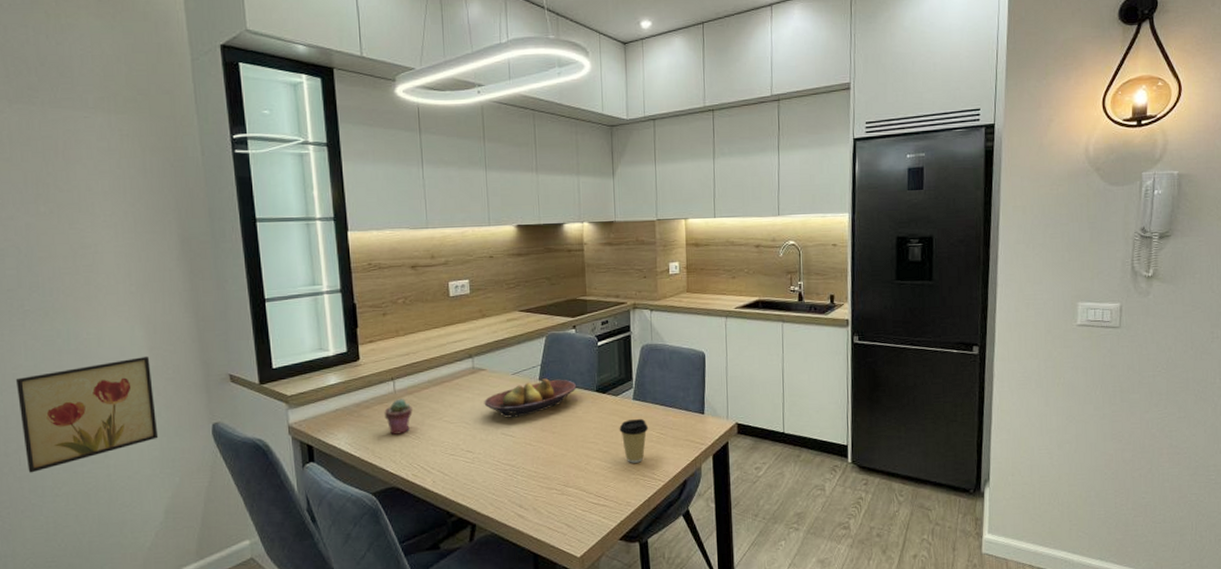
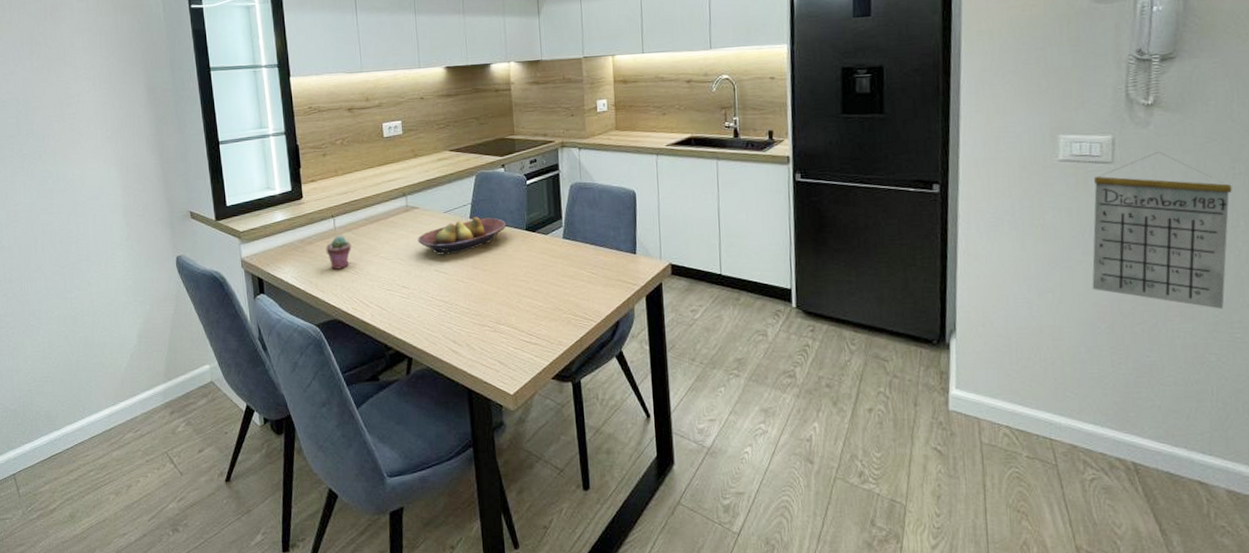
wall art: present [15,356,159,473] -> none [17,194,132,298]
coffee cup: present [619,418,649,463] -> none [549,257,580,302]
calendar: none [1101,317,1211,455] -> present [1092,151,1232,309]

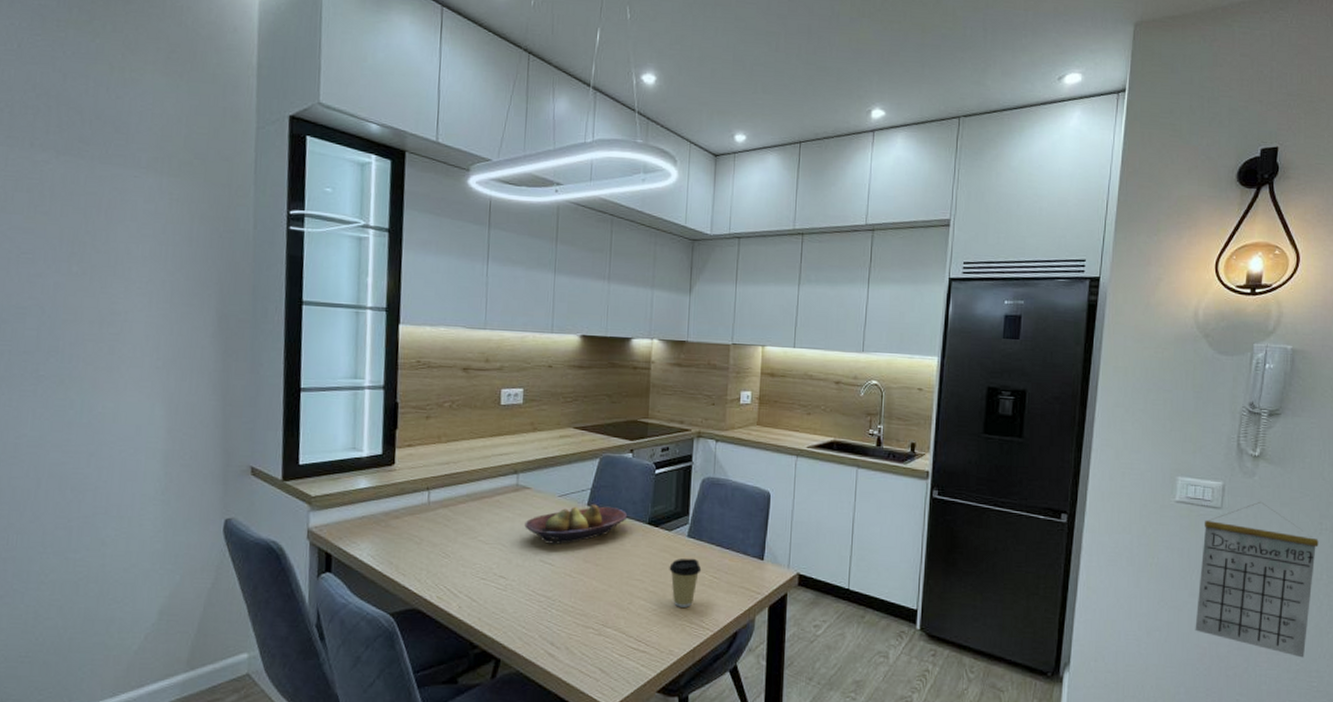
potted succulent: present [325,235,352,269] -> none [414,511,446,551]
coffee cup: none [549,257,580,302] -> present [669,558,702,608]

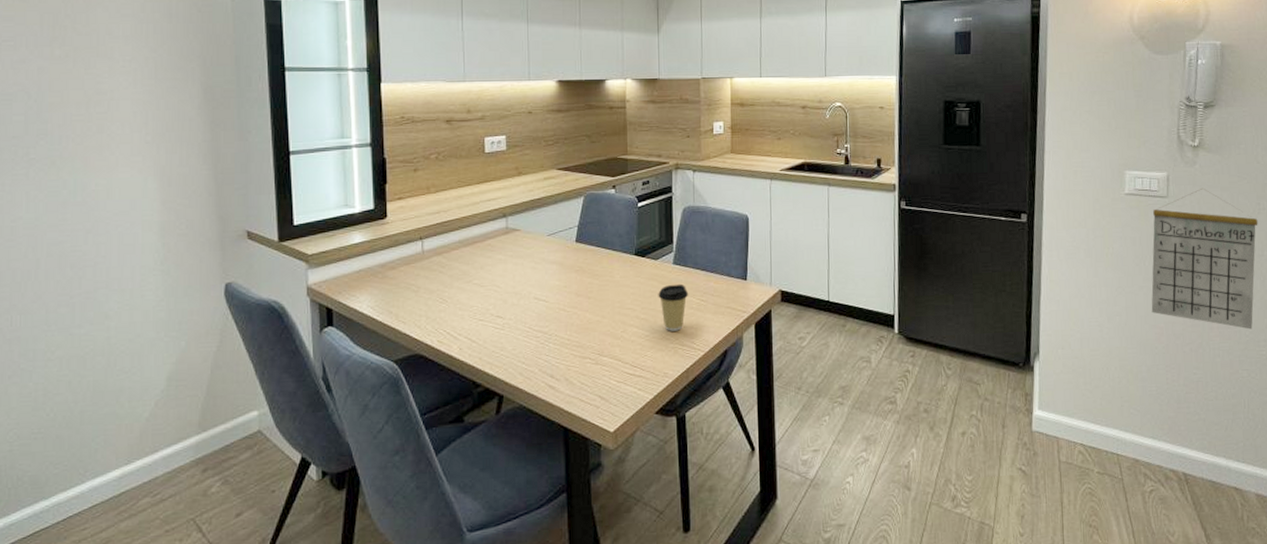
fruit bowl: present [524,504,628,545] -> none [517,240,615,282]

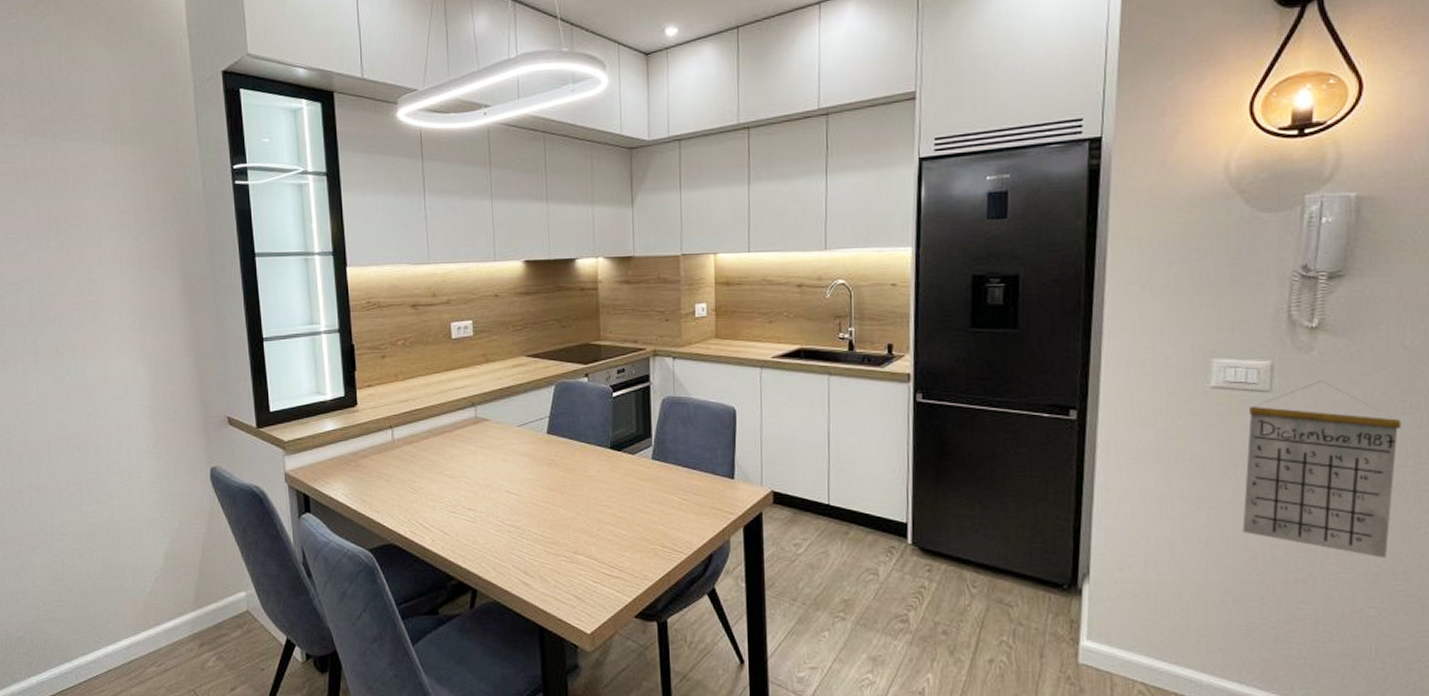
coffee cup: present [658,283,689,331] -> none [636,480,670,531]

